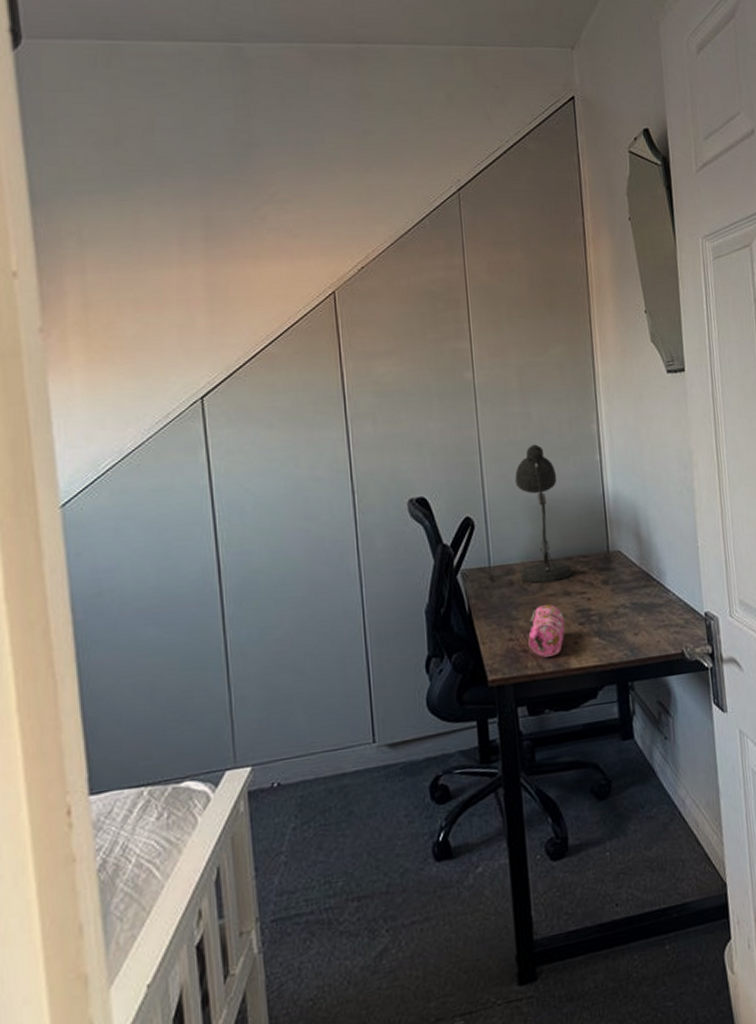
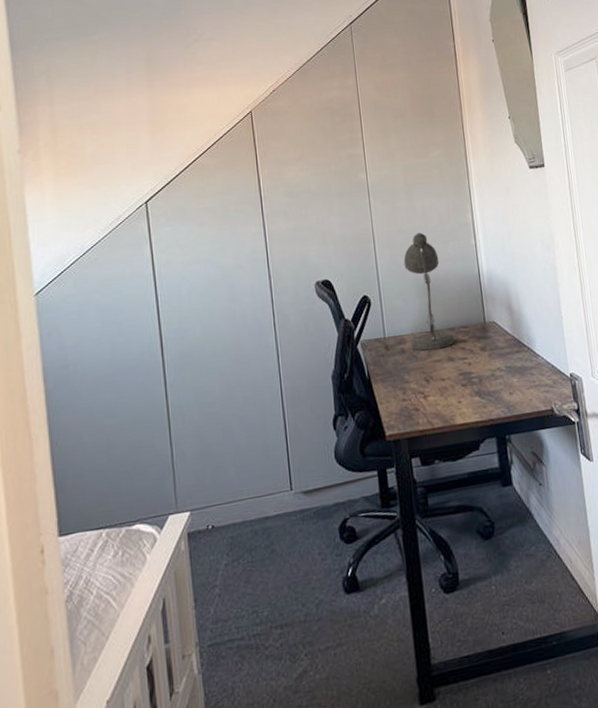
pencil case: present [528,604,566,658] -> none [419,369,451,415]

